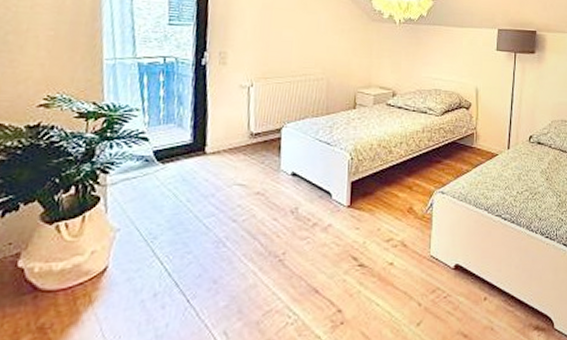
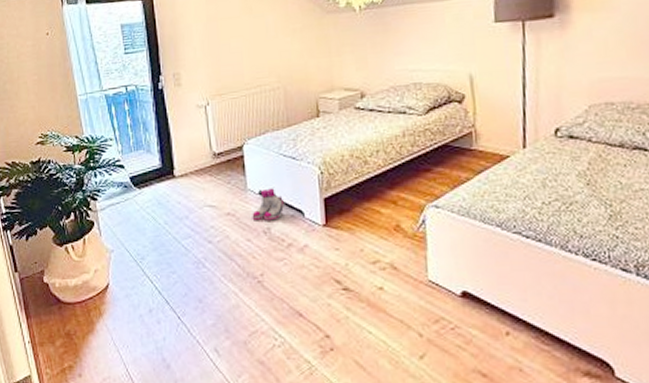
boots: none [281,170,315,201] -> present [252,188,285,221]

